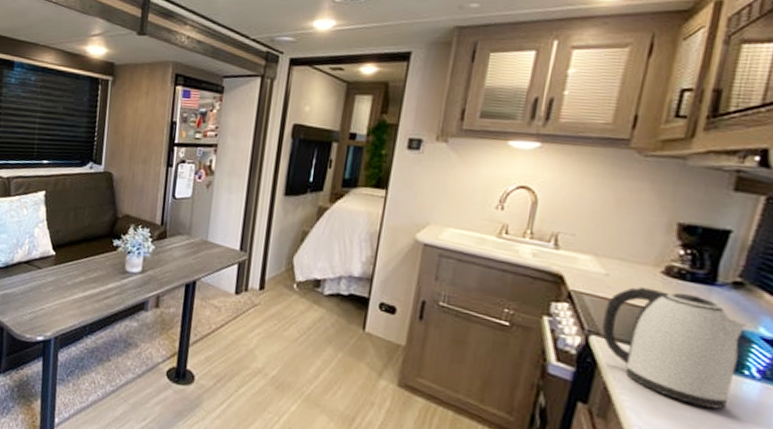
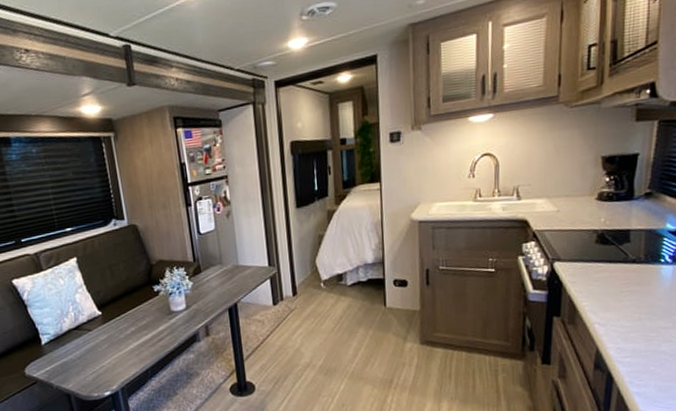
kettle: present [602,286,747,410] -> none [561,211,658,295]

